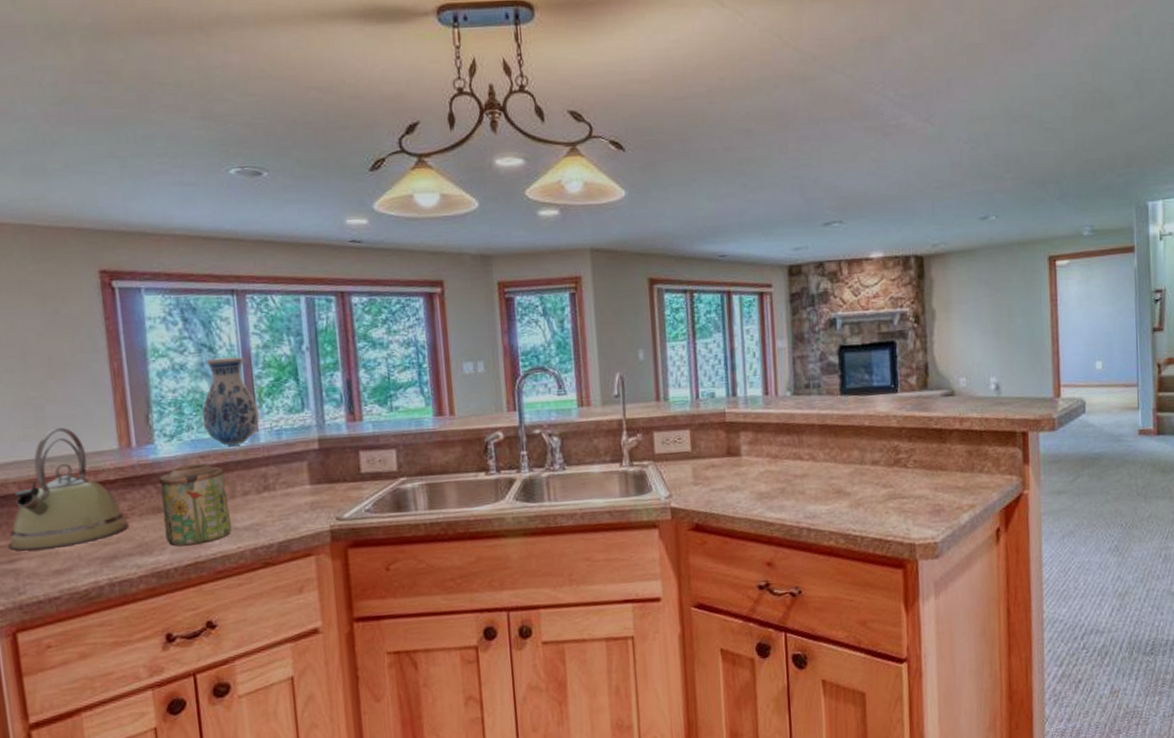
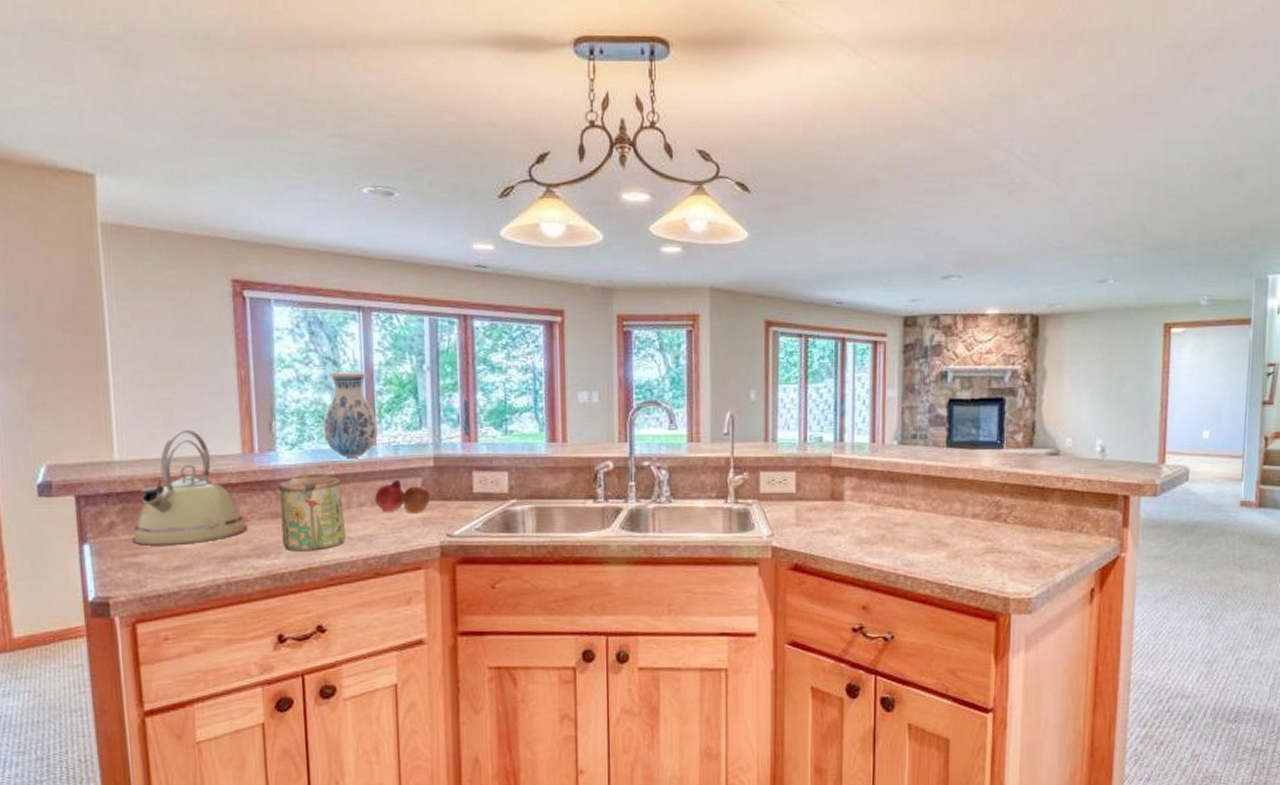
fruit: none [259,464,290,499] -> present [375,479,404,512]
fruit: none [288,466,318,499] -> present [402,483,431,514]

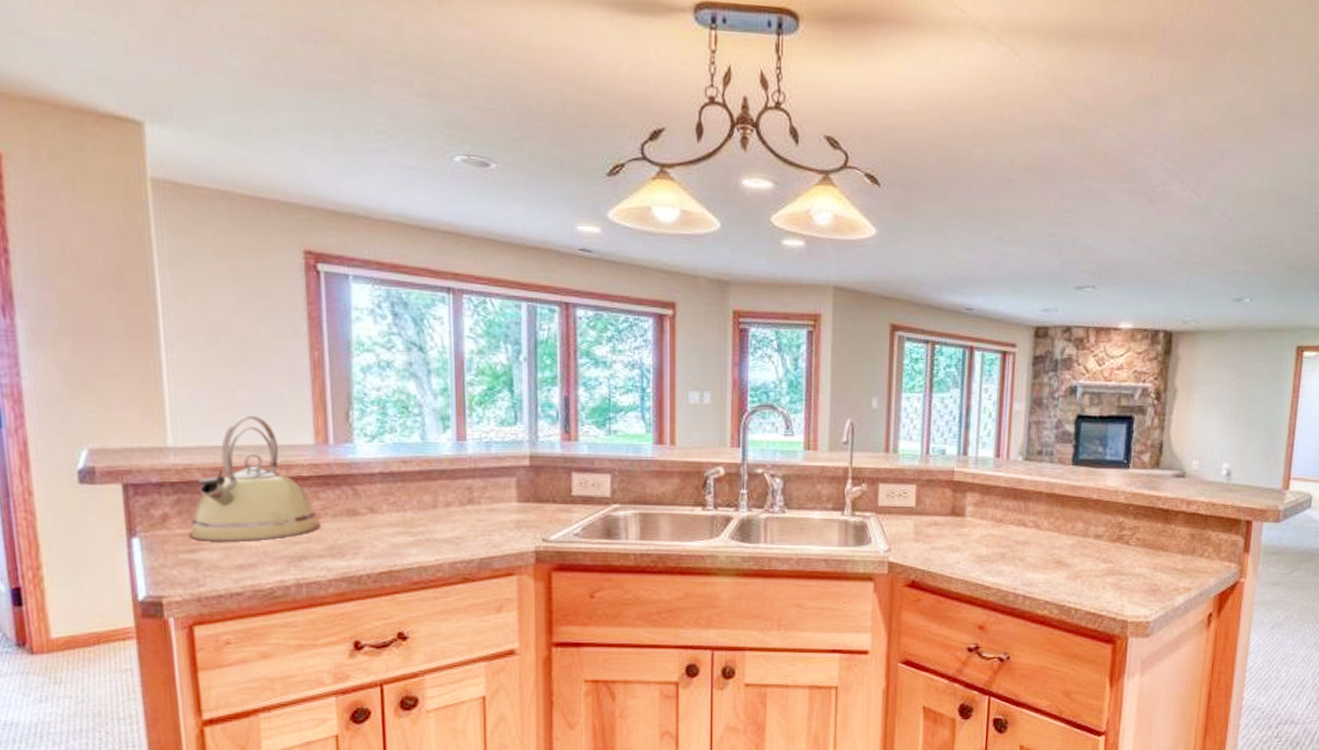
canister: present [279,474,346,552] -> none [357,469,431,553]
vase: present [323,372,378,458] -> none [407,359,468,453]
fruit: present [375,479,404,512] -> none [464,478,496,513]
fruit: present [402,483,431,514] -> none [494,483,526,516]

